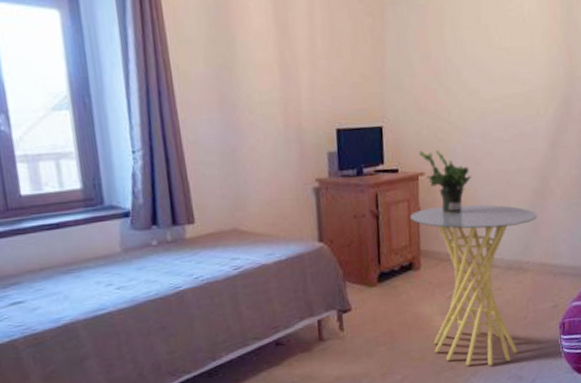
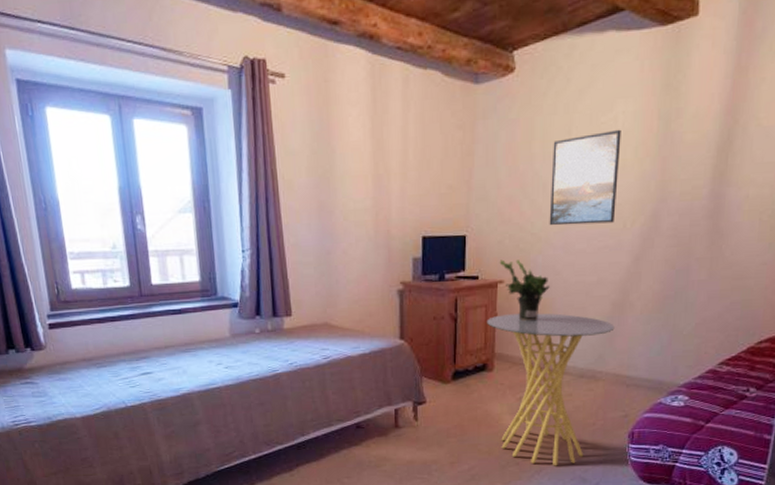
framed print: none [463,16,529,114] -> present [549,129,621,226]

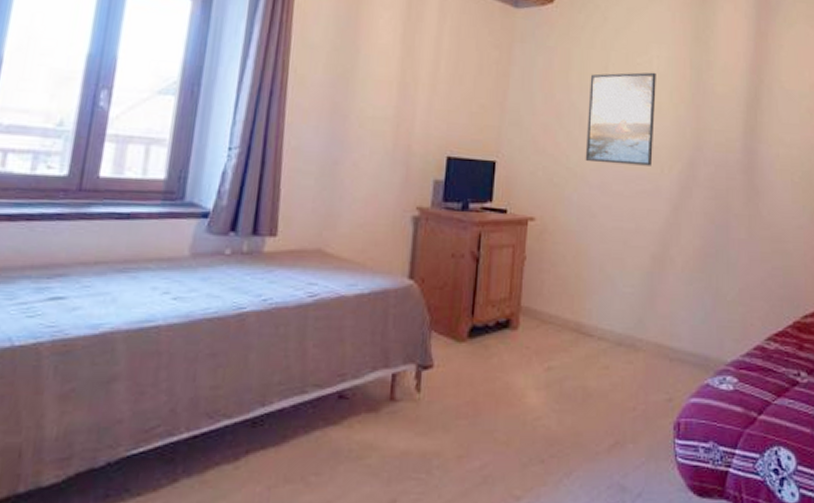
side table: present [487,313,615,466] -> none [514,258,655,467]
potted plant: present [499,259,550,321] -> none [530,193,585,270]

